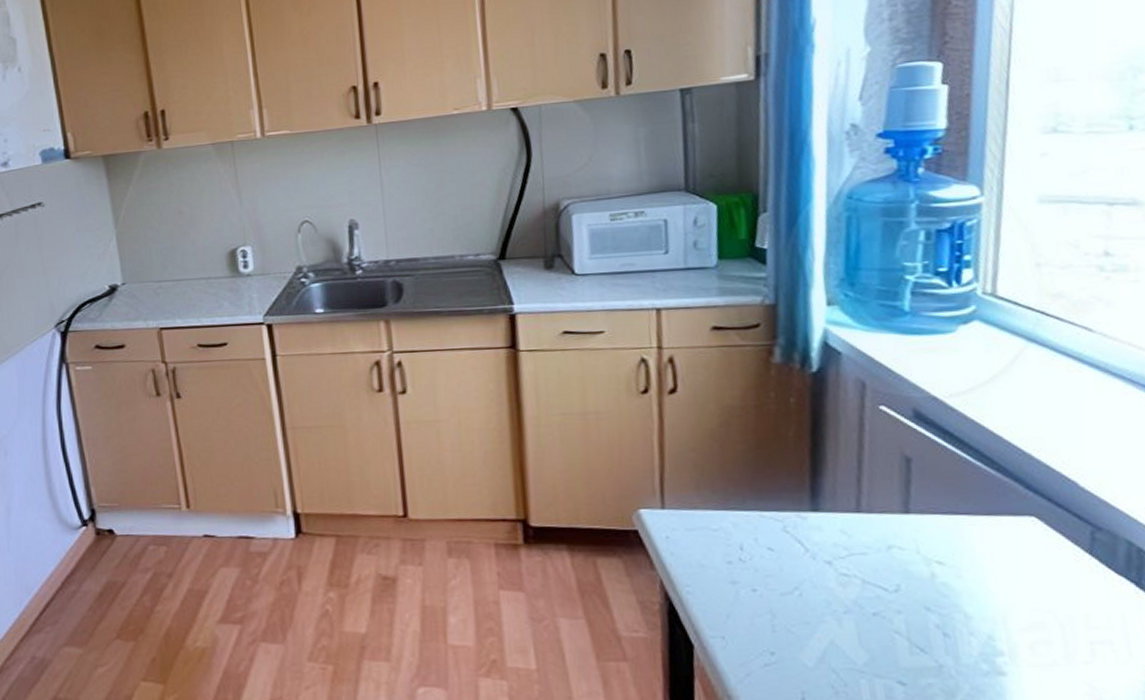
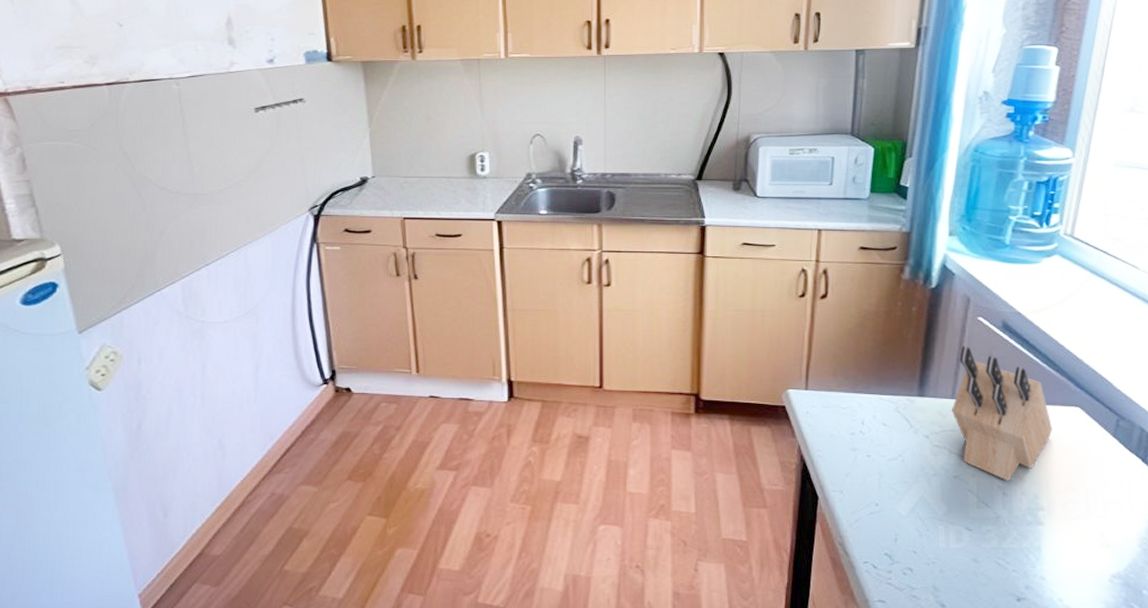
knife block: none [857,443,1002,617] -> present [951,345,1053,481]

